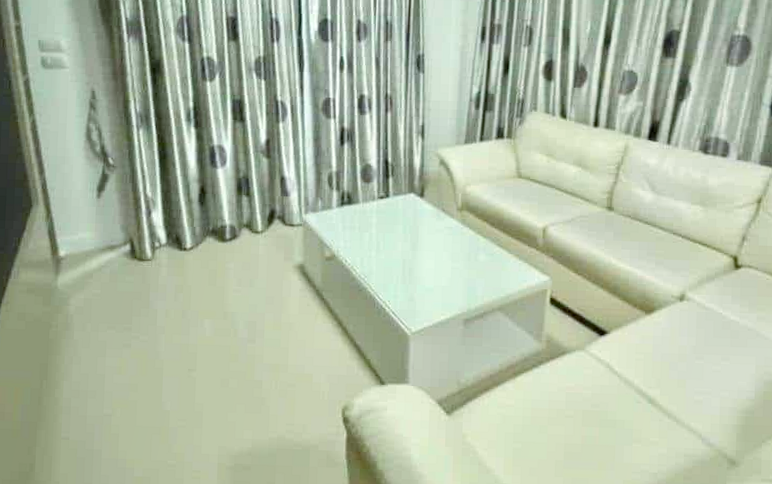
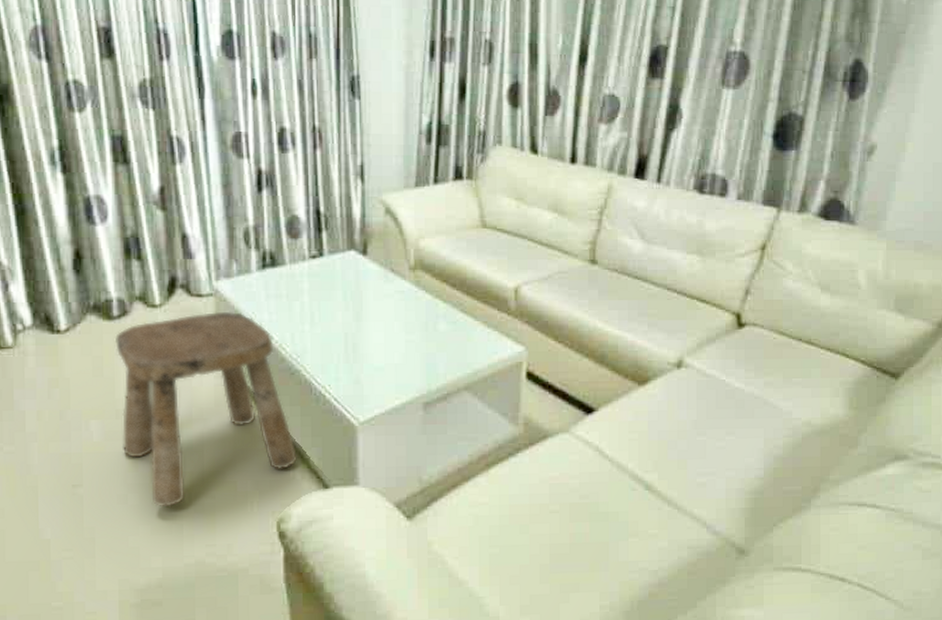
stool: none [226,238,362,392] -> present [114,311,298,508]

